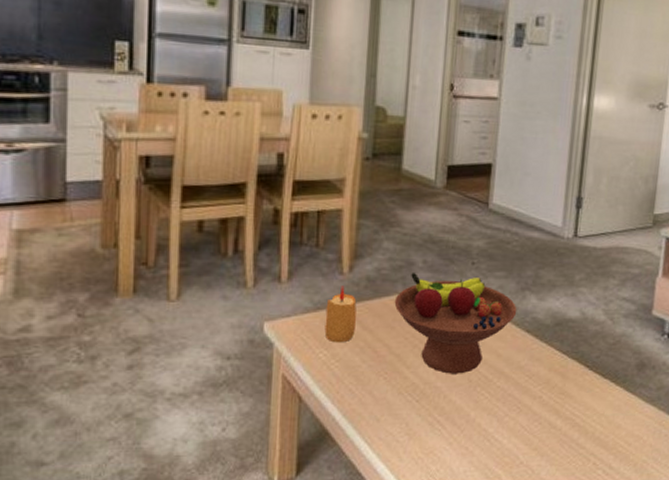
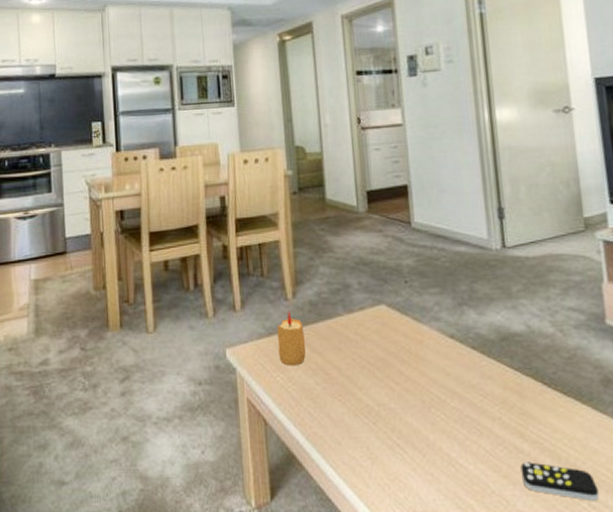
fruit bowl: present [394,272,517,374] -> none [337,294,459,395]
remote control: none [550,436,615,468] -> present [520,462,600,500]

